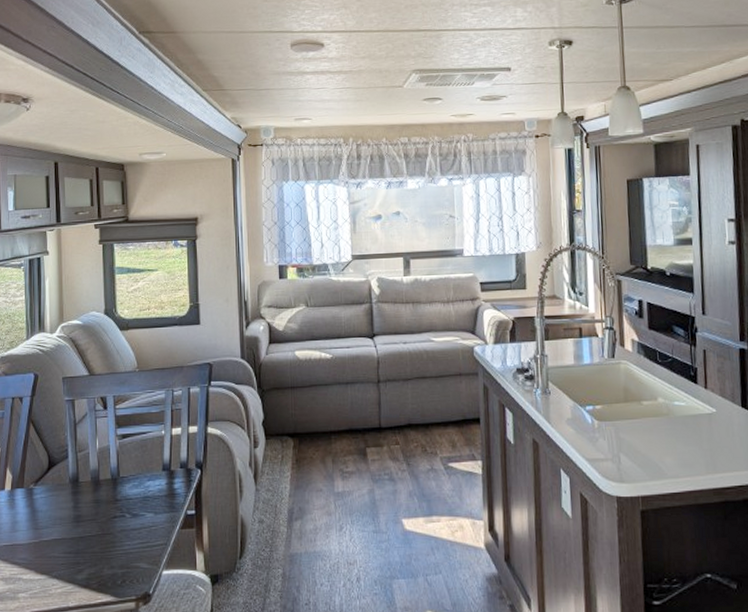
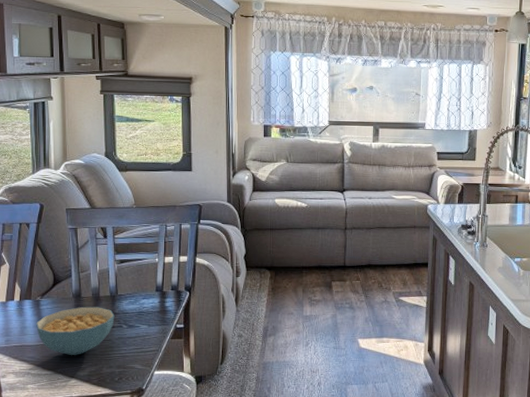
cereal bowl: none [29,493,116,554] -> present [36,306,115,355]

